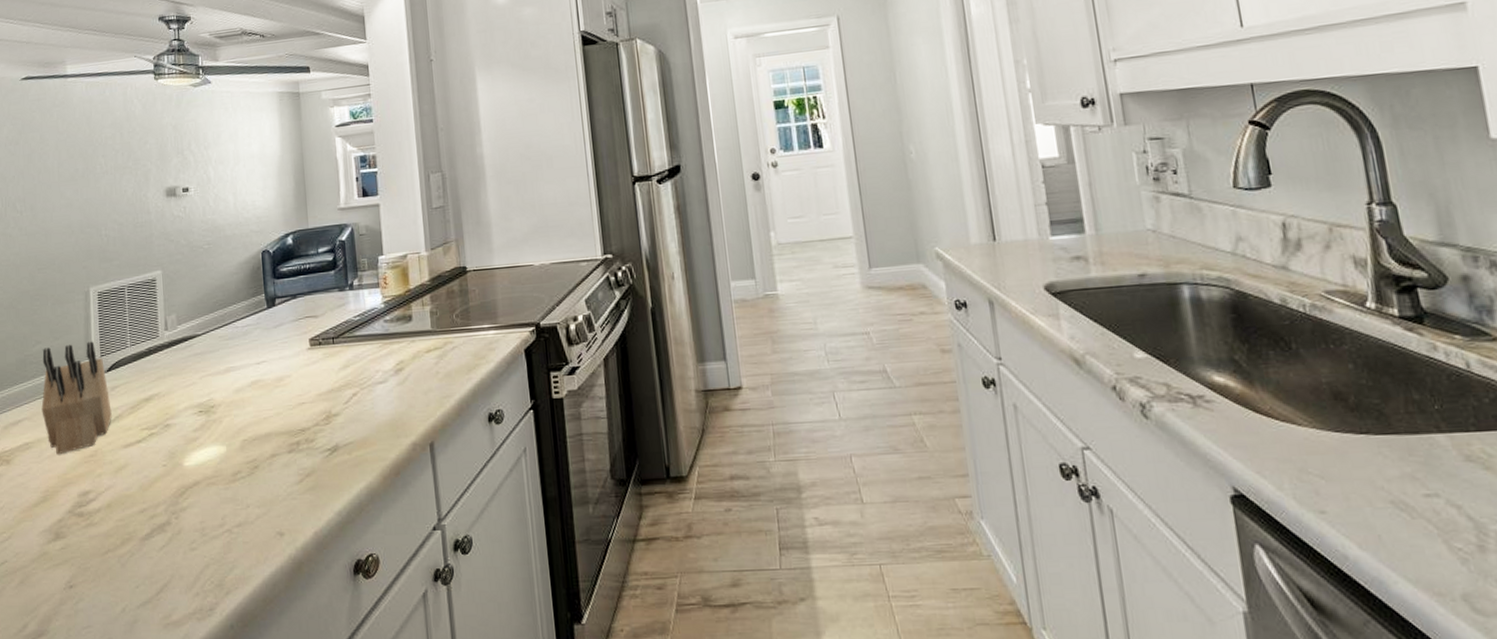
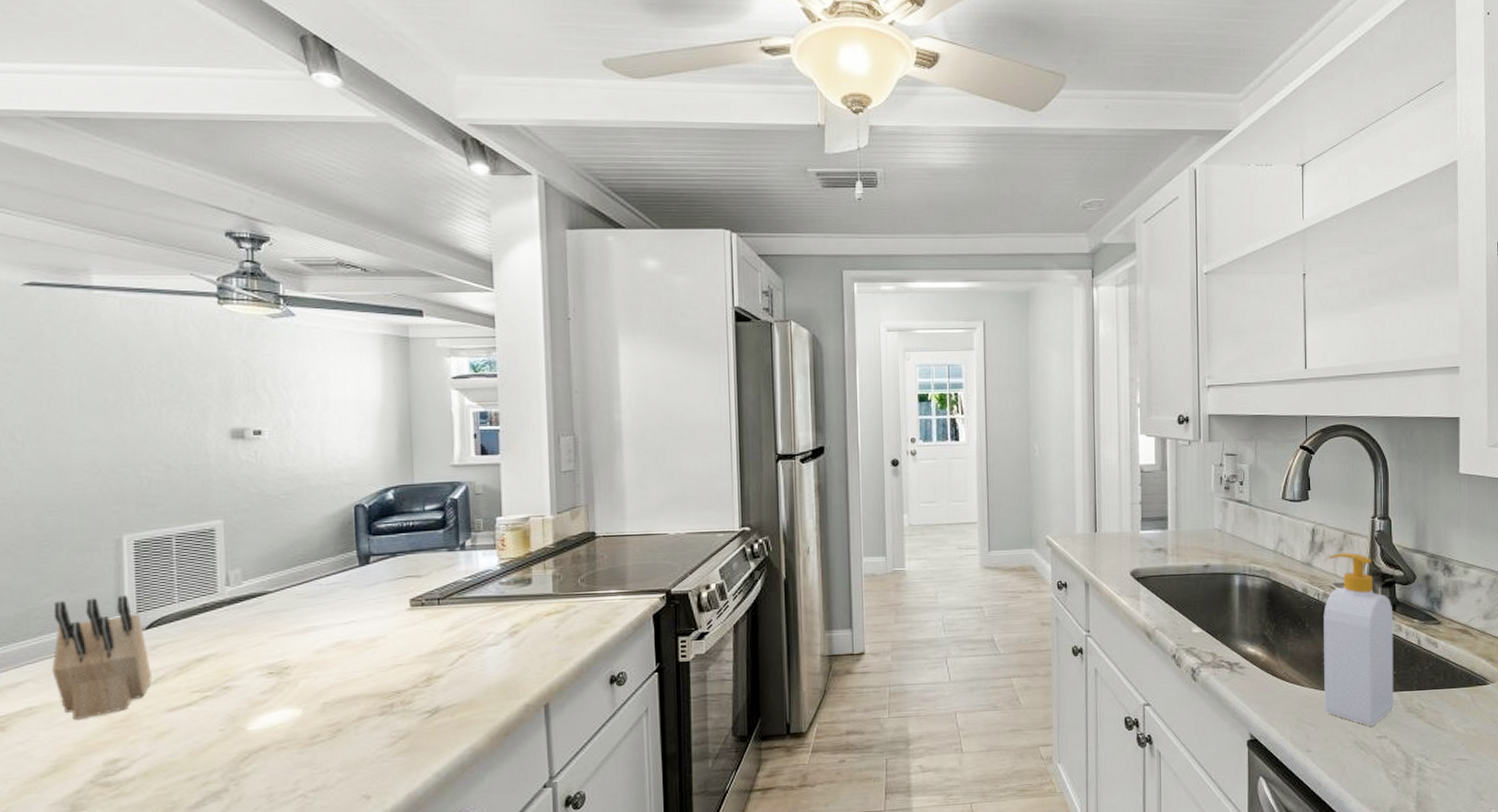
soap bottle: none [1312,250,1443,480] -> present [1324,552,1394,726]

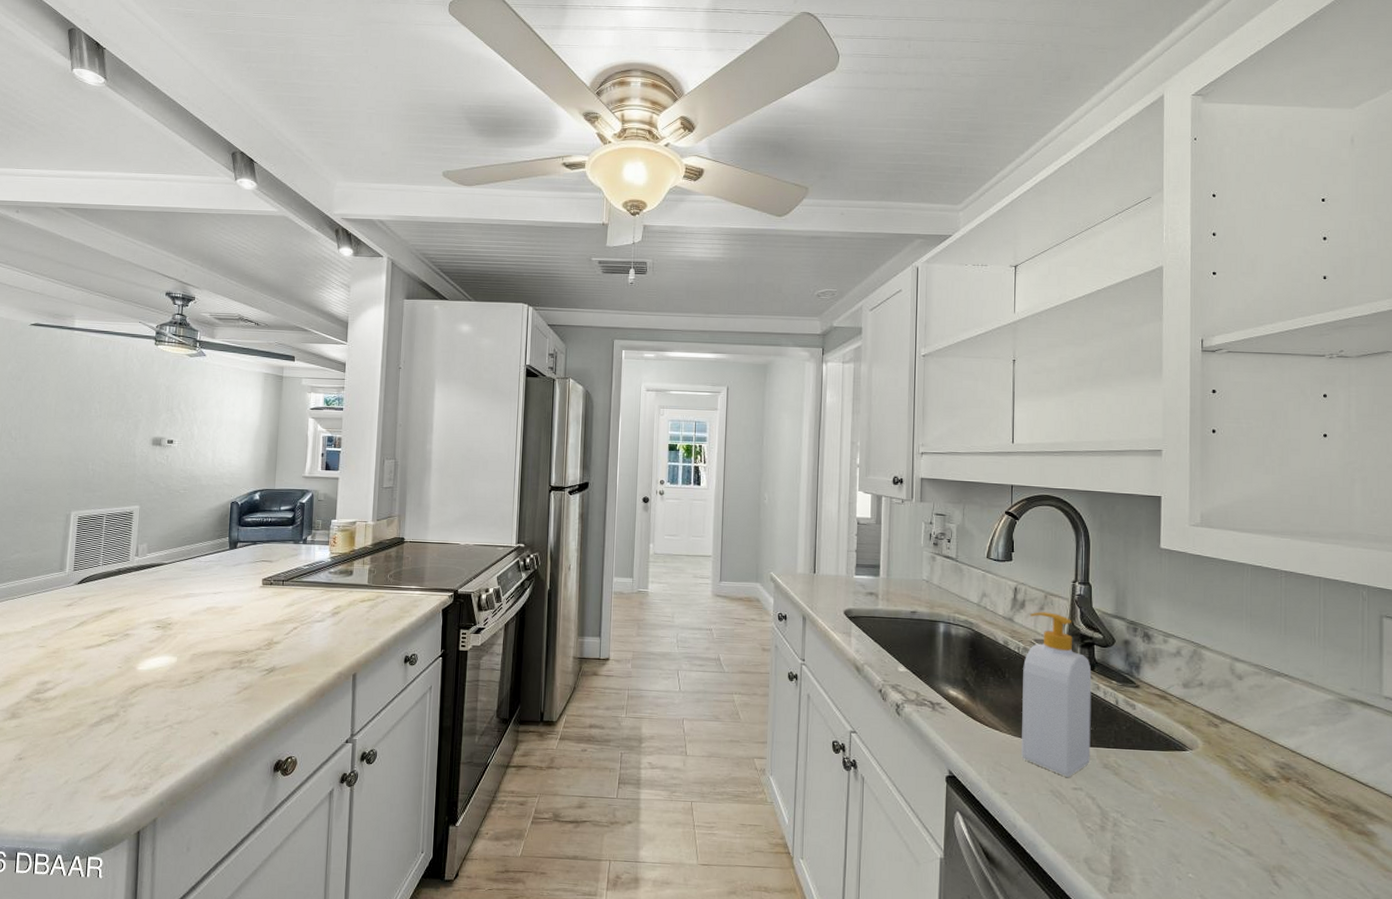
knife block: present [52,595,152,719] -> none [12,557,78,648]

